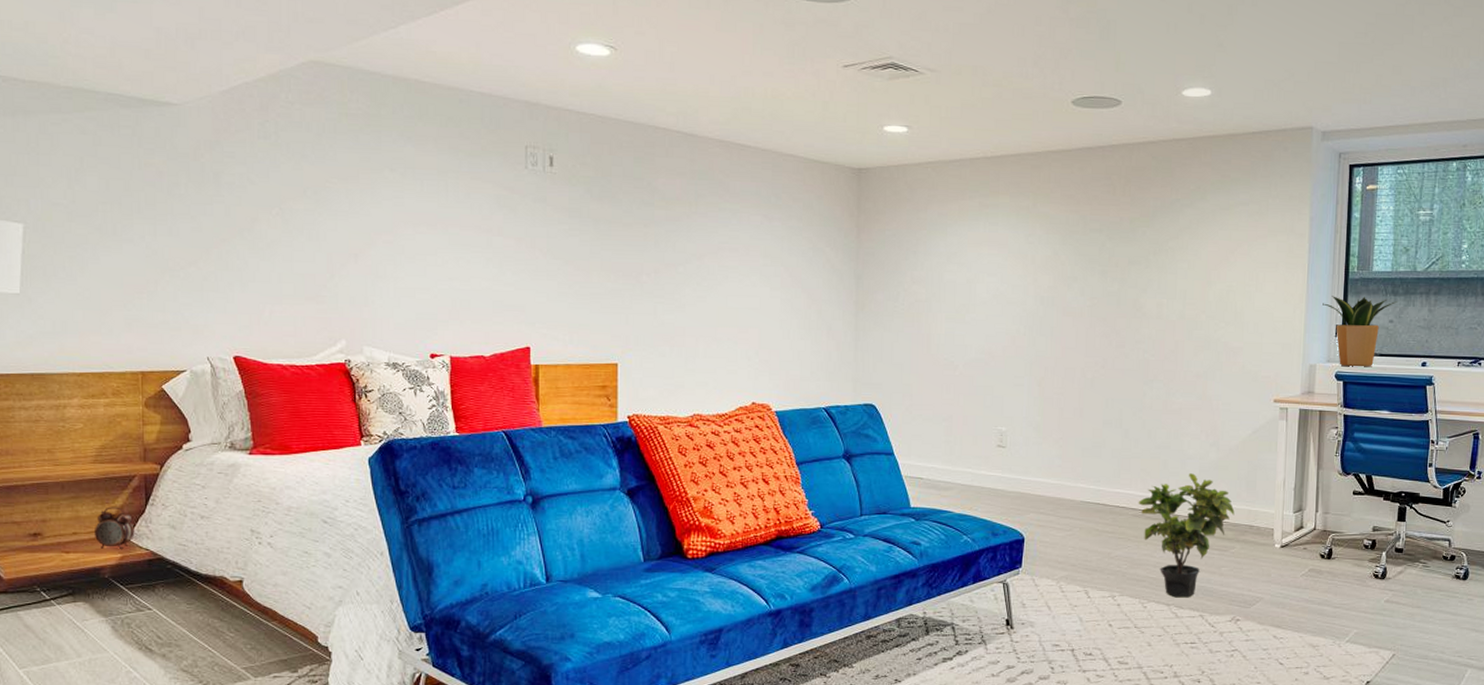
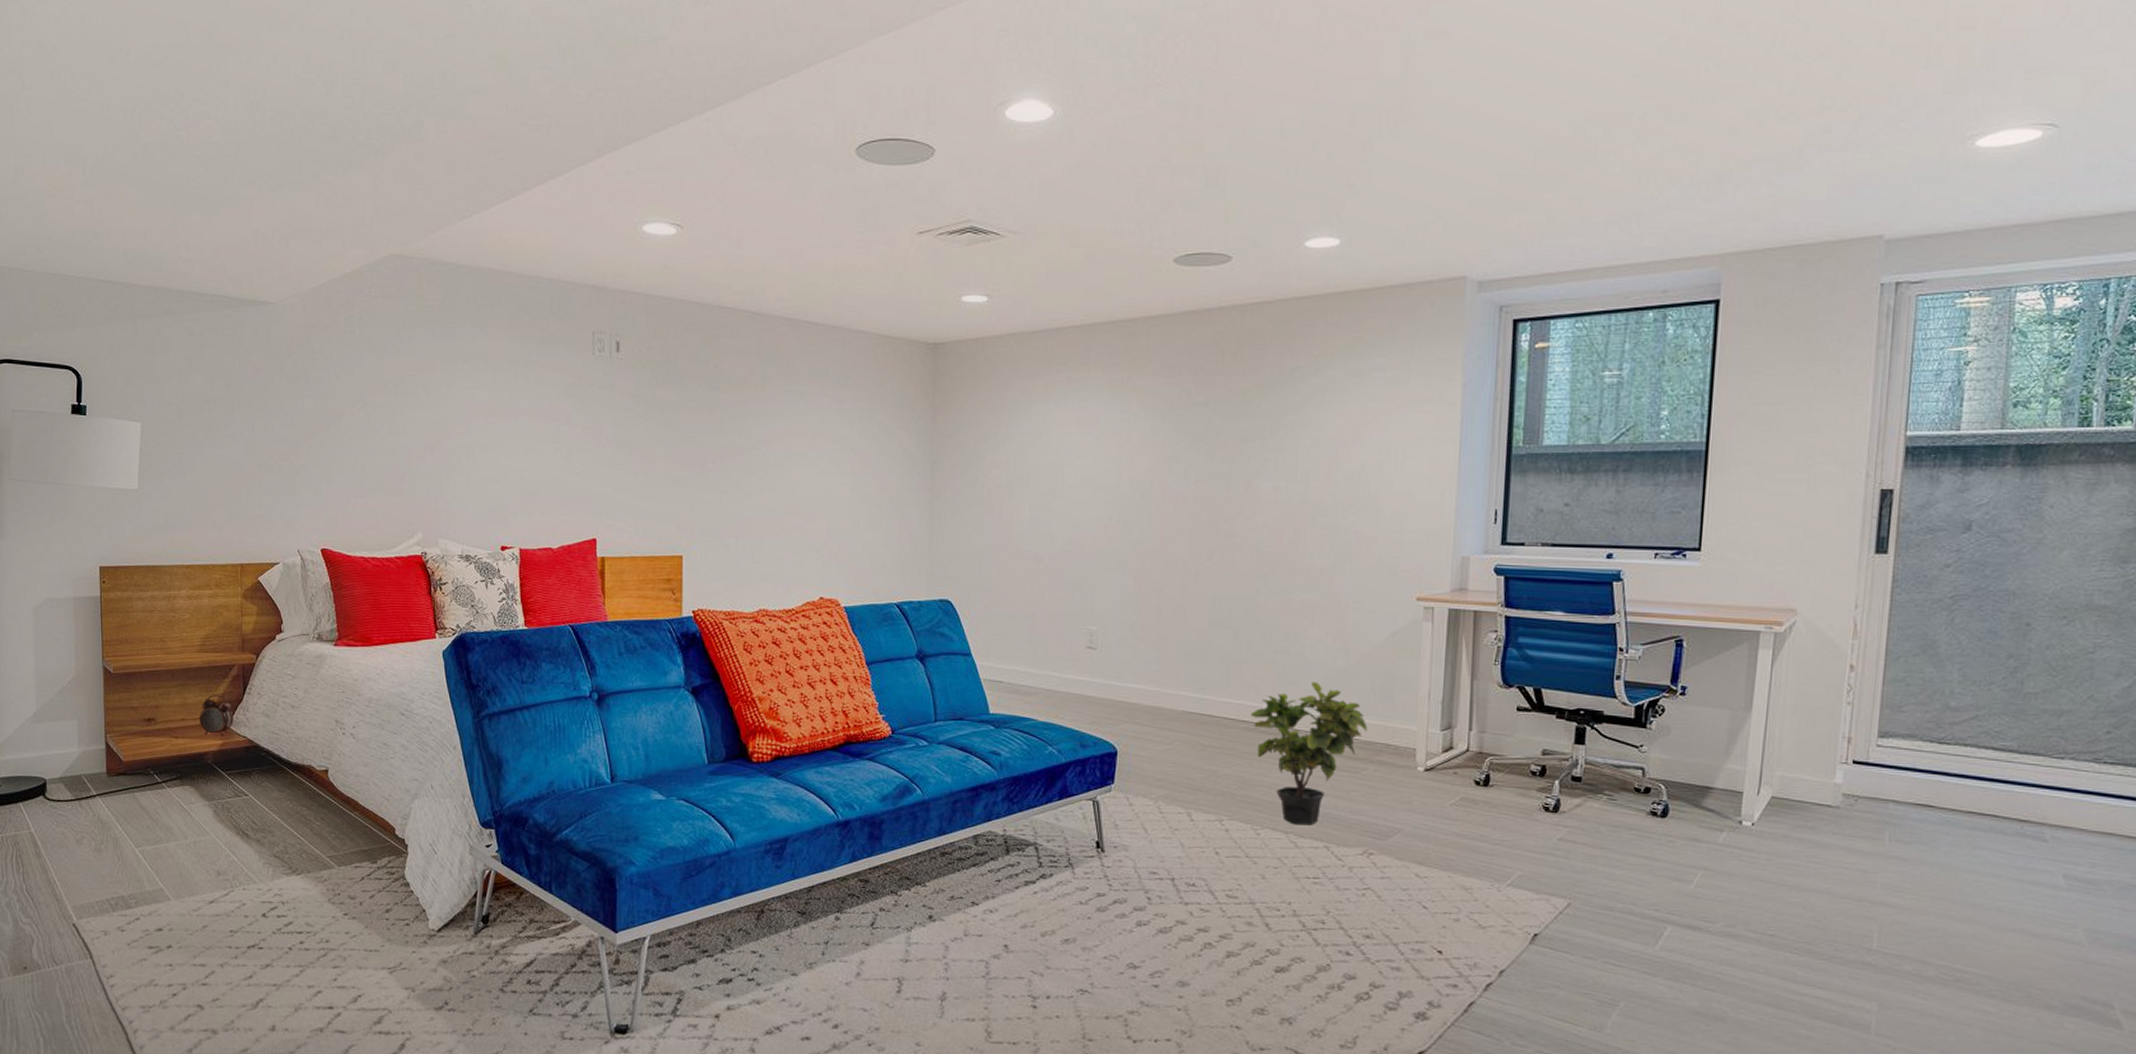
potted plant: present [1322,296,1397,367] -> none [1478,475,1575,560]

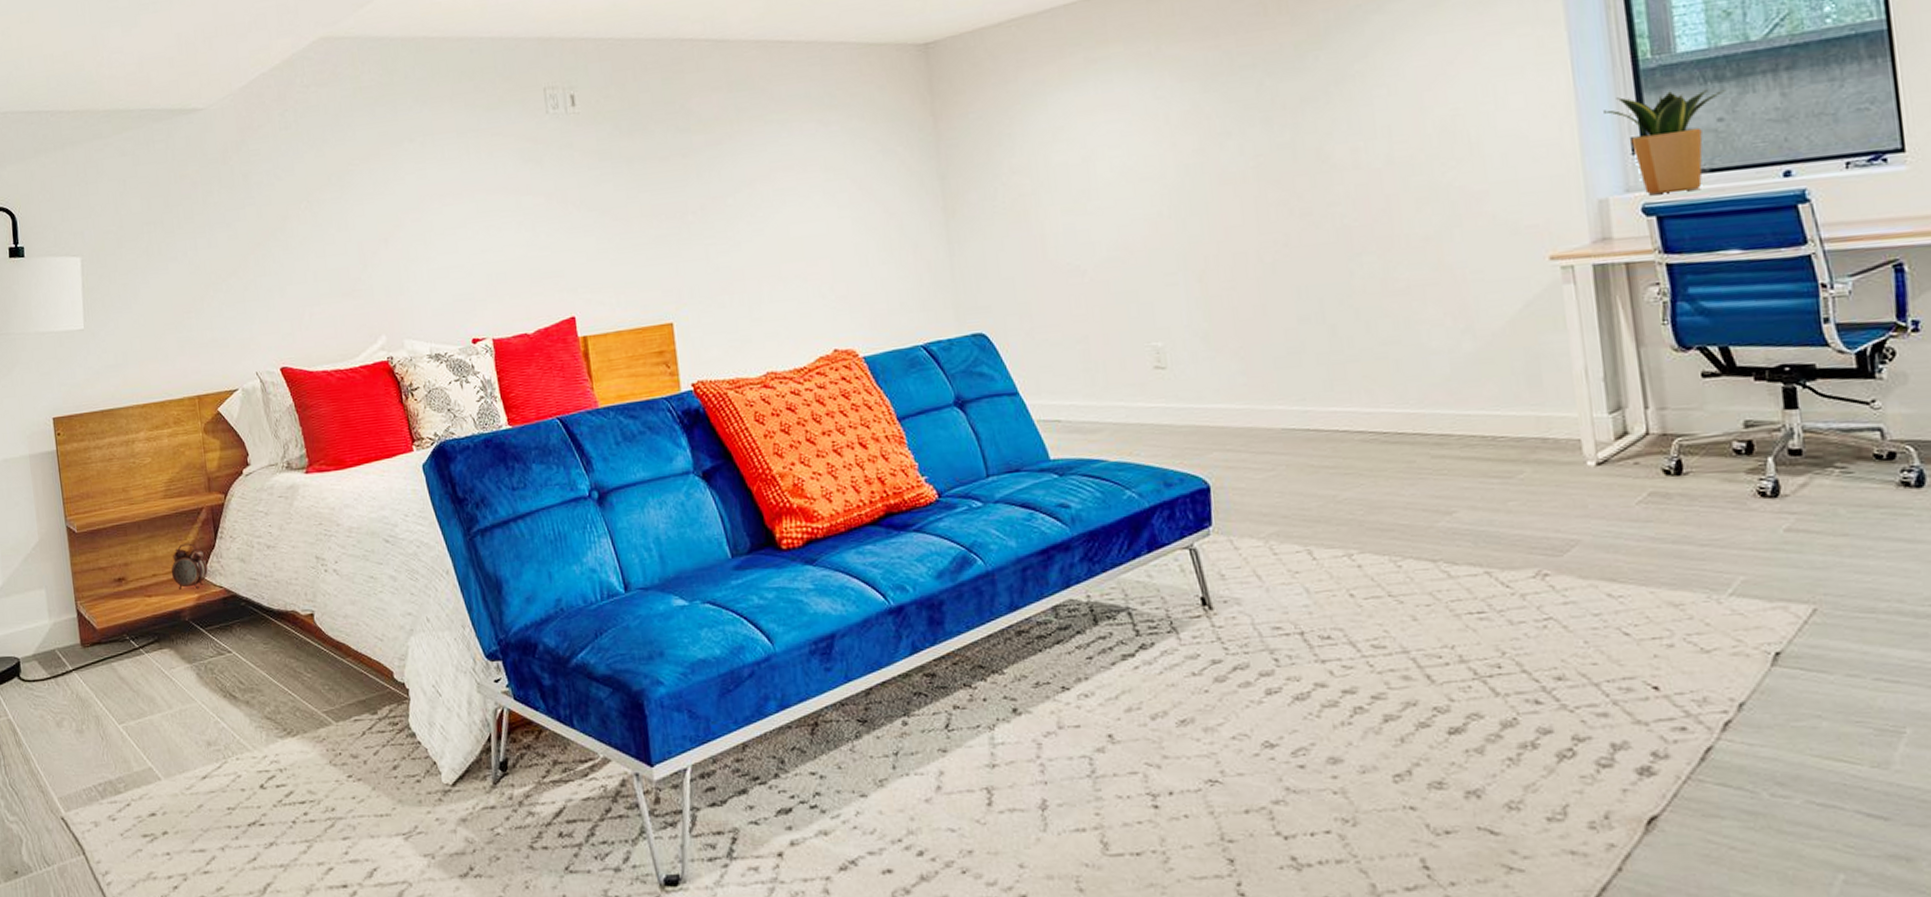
potted plant: present [1250,682,1368,826] -> none [1365,374,1516,550]
potted plant: none [1478,475,1575,560] -> present [1604,90,1725,195]

